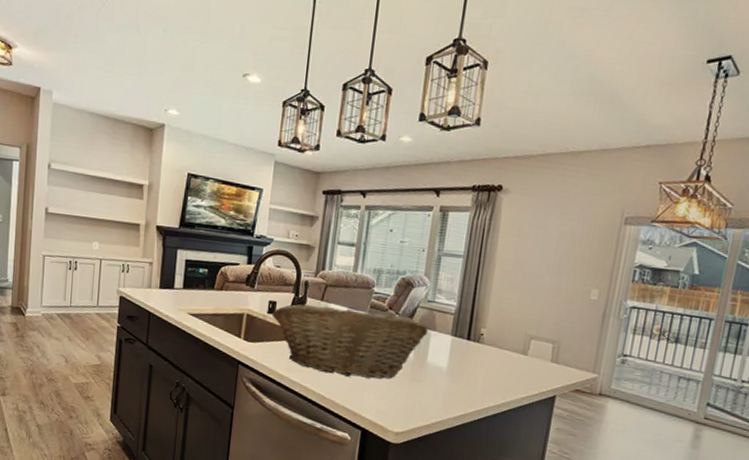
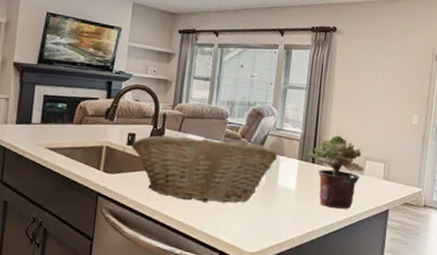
potted plant: none [461,309,528,393] -> present [307,135,364,210]

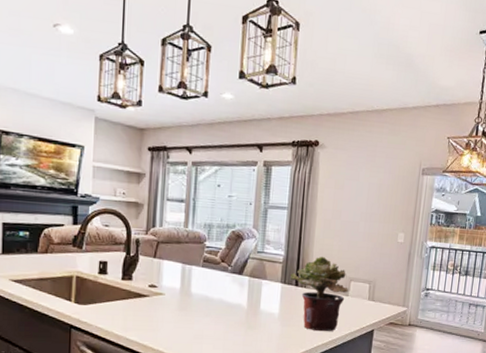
fruit basket: present [131,135,278,203] -> none [103,262,260,330]

